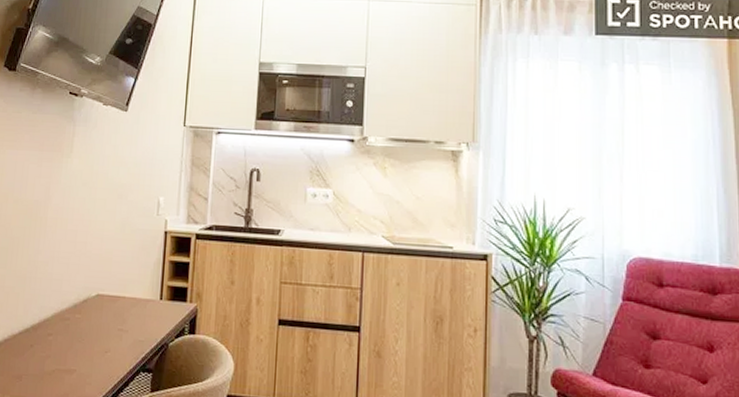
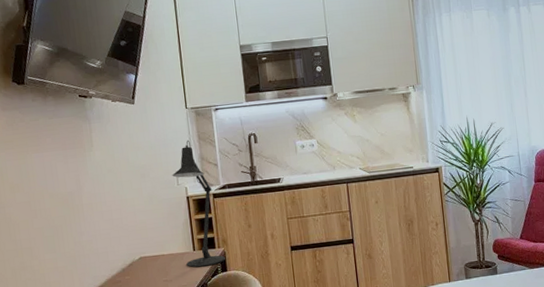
desk lamp: none [149,163,197,323] -> present [172,140,226,268]

